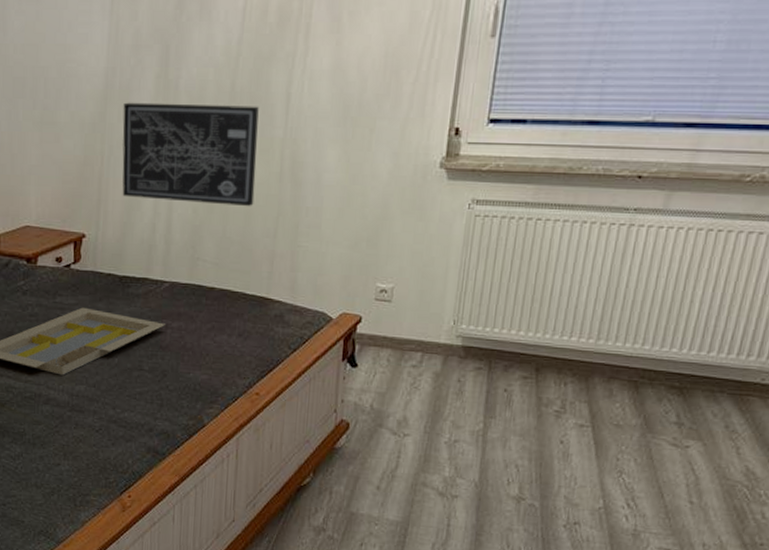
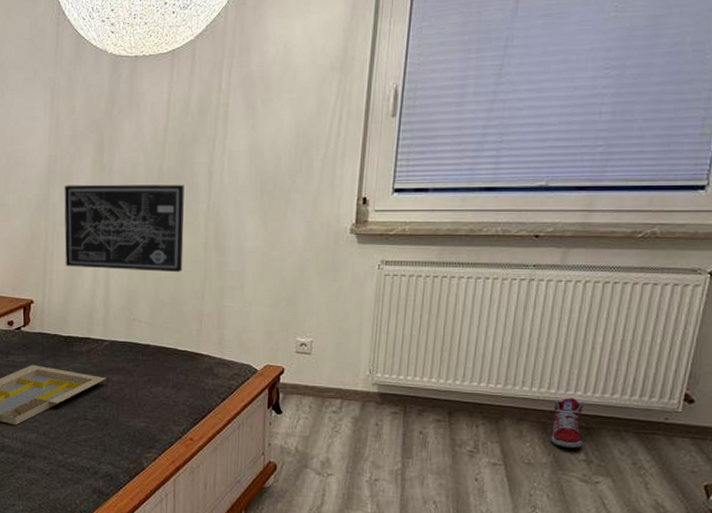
sneaker: none [642,355,679,410] -> present [551,398,584,449]

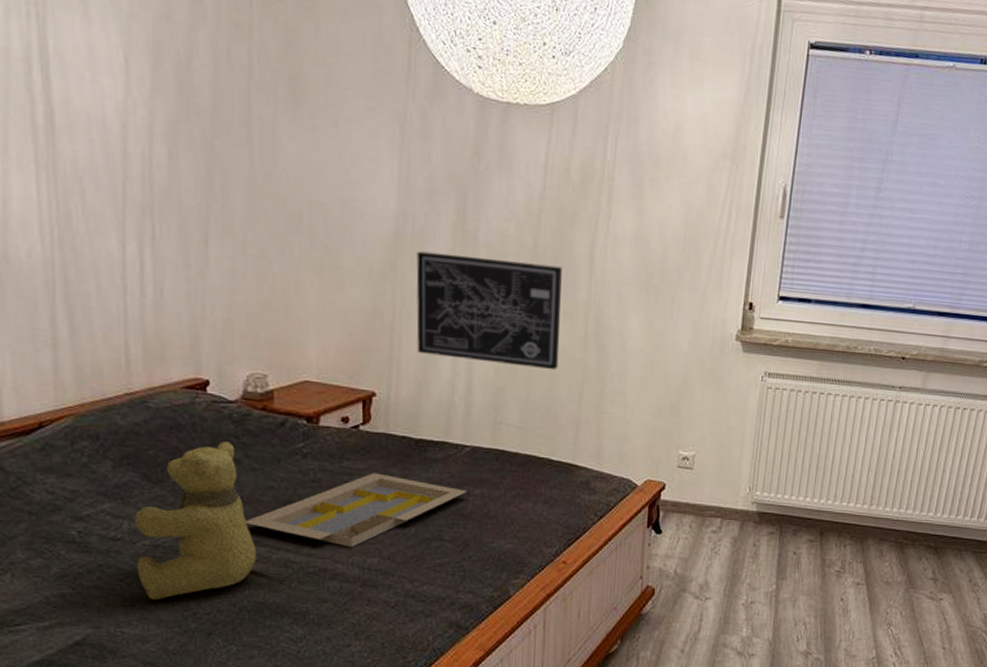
sneaker: present [551,398,584,449] -> none [906,518,934,568]

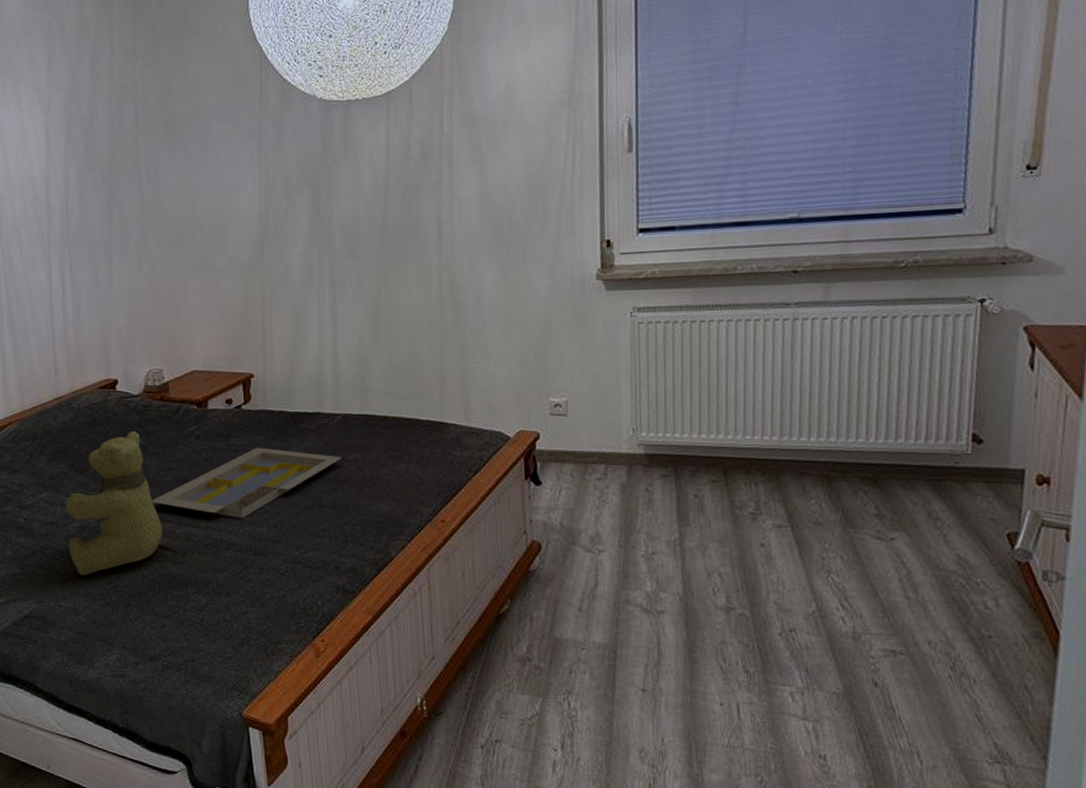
wall art: present [416,251,562,371] -> none [280,236,418,334]

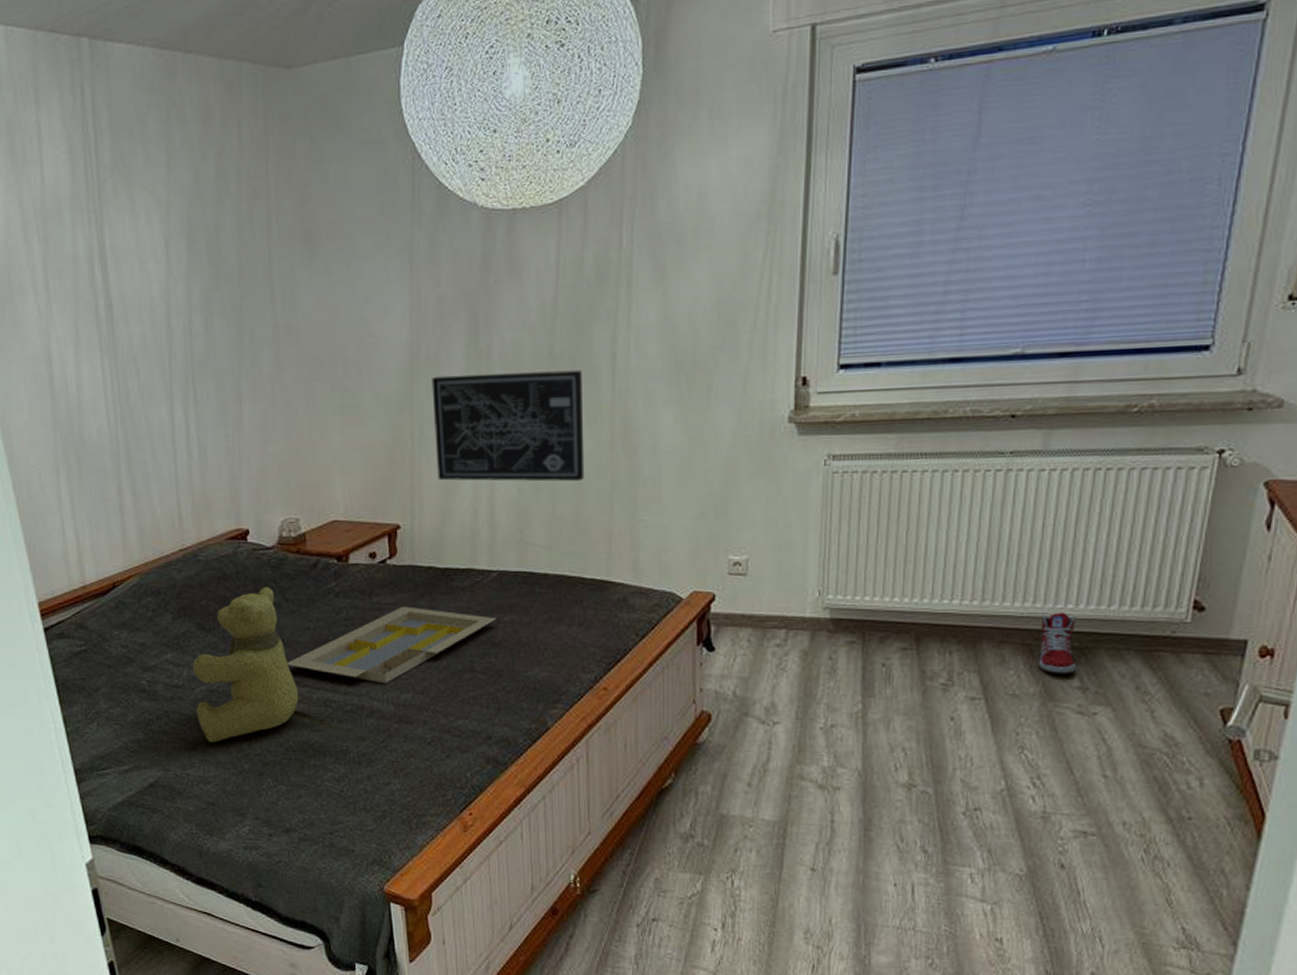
wall art: none [280,236,418,334] -> present [432,370,585,482]
sneaker: none [836,446,871,503] -> present [1038,612,1076,675]

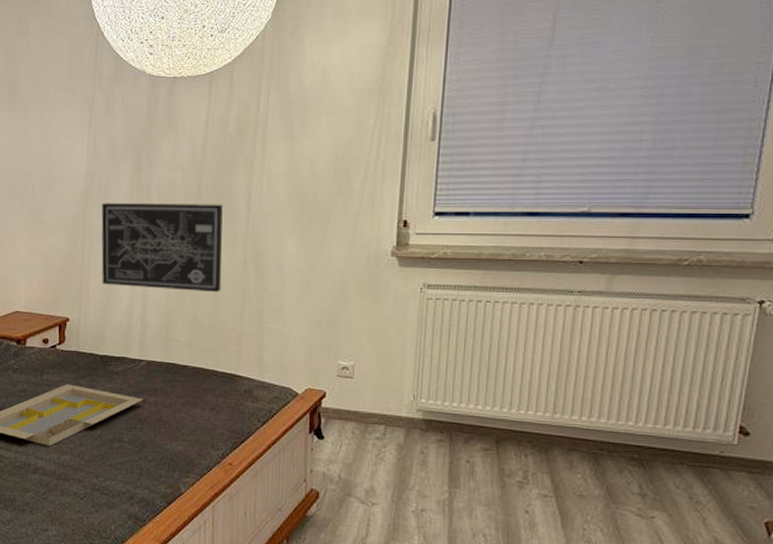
sneaker: present [1038,612,1076,675] -> none [603,428,636,482]

